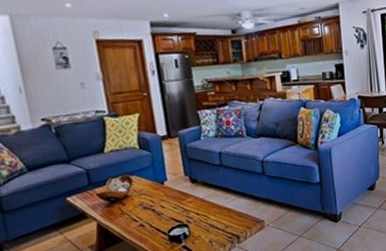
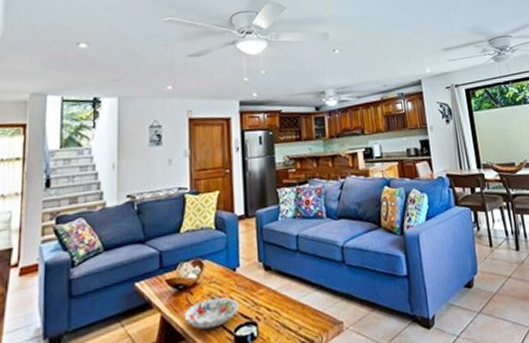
decorative bowl: none [119,206,171,232] -> present [184,297,240,329]

